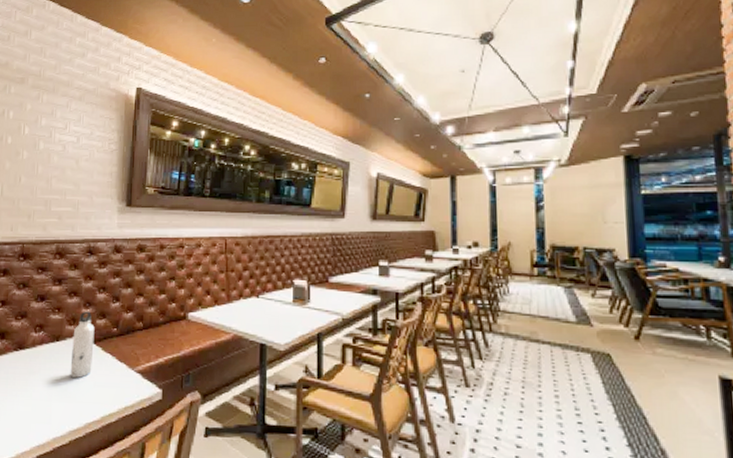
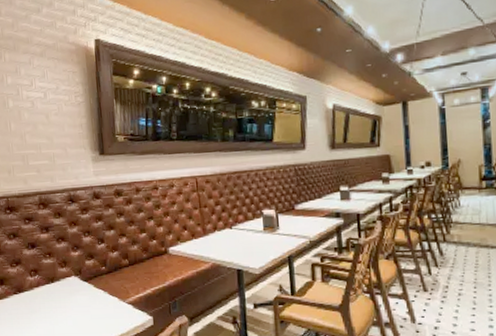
water bottle: present [70,311,95,378] -> none [65,253,87,313]

